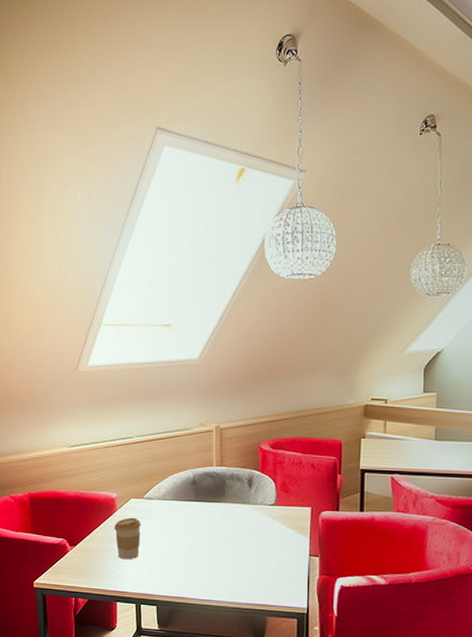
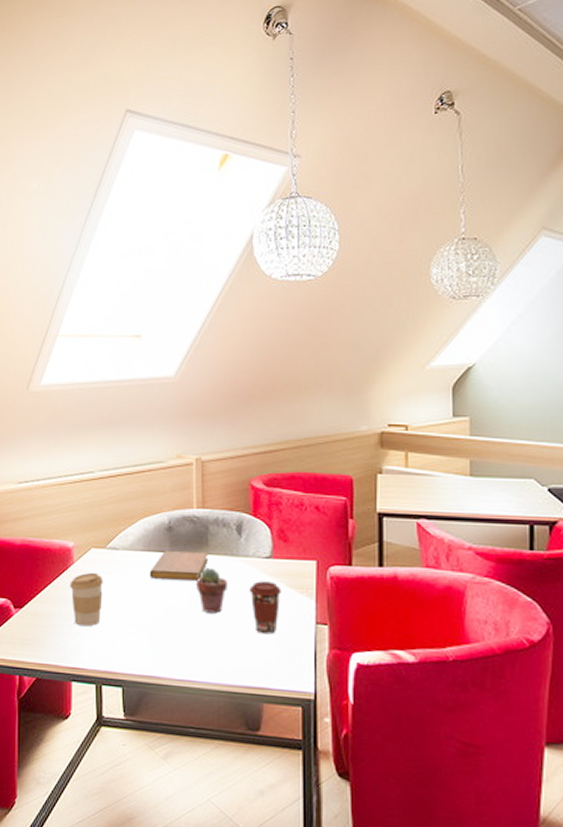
notebook: none [178,500,225,523] -> present [149,551,209,581]
potted succulent: none [215,513,240,549] -> present [196,567,227,614]
coffee cup: none [257,523,283,565] -> present [249,581,281,635]

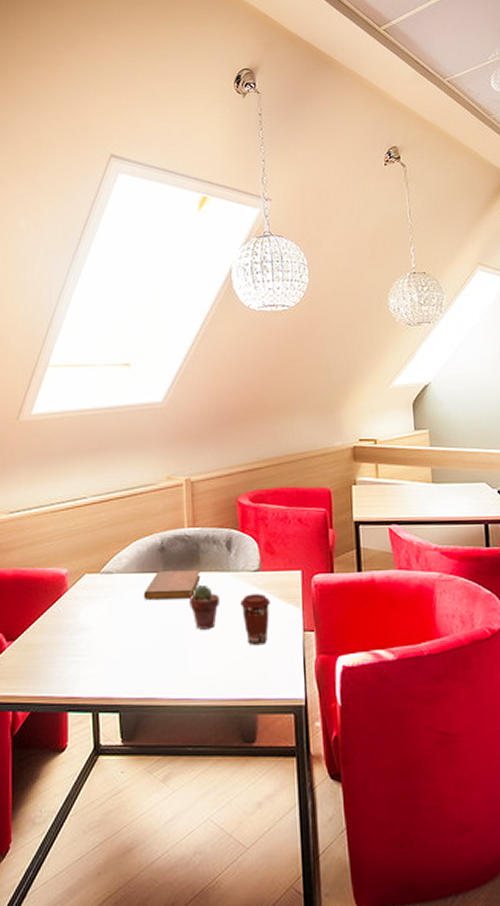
coffee cup: present [70,572,103,627] -> none [64,598,98,654]

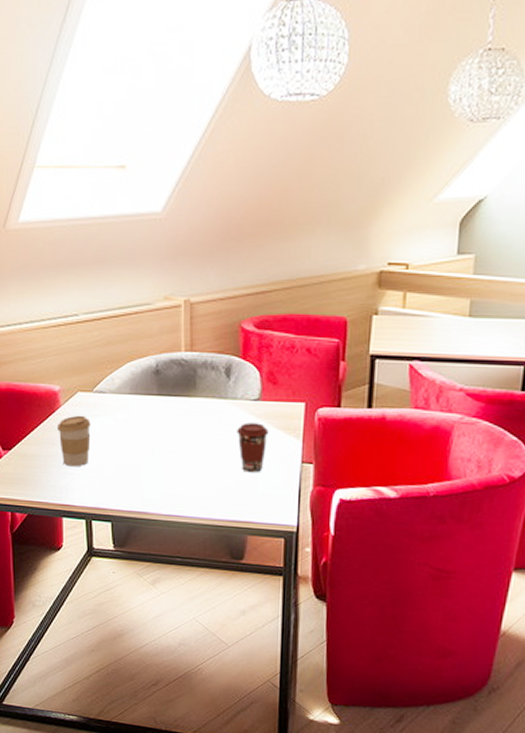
coffee cup: none [64,598,98,654] -> present [57,415,91,467]
notebook: present [143,570,201,599] -> none [137,394,197,423]
potted succulent: present [189,584,219,629] -> none [184,409,215,454]

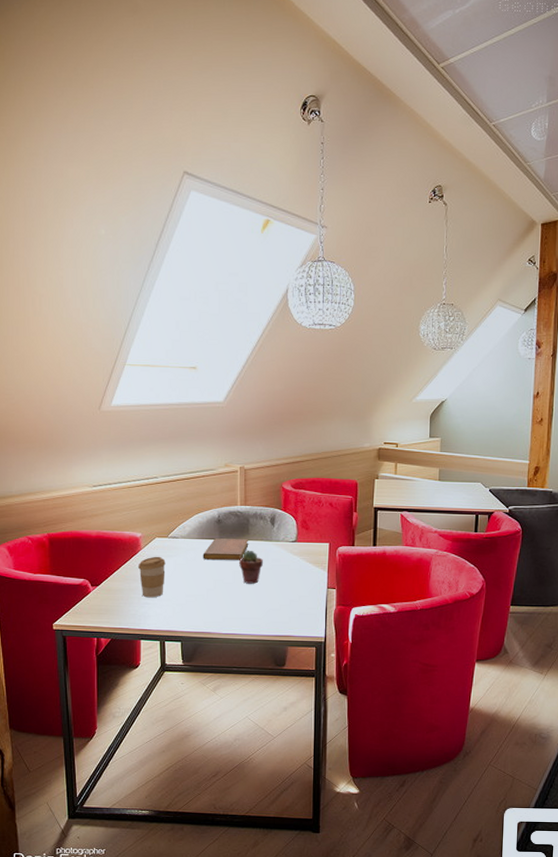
notebook: none [137,394,197,423] -> present [202,538,249,560]
potted succulent: none [184,409,215,454] -> present [239,550,263,584]
coffee cup: present [237,422,269,473] -> none [279,559,303,598]

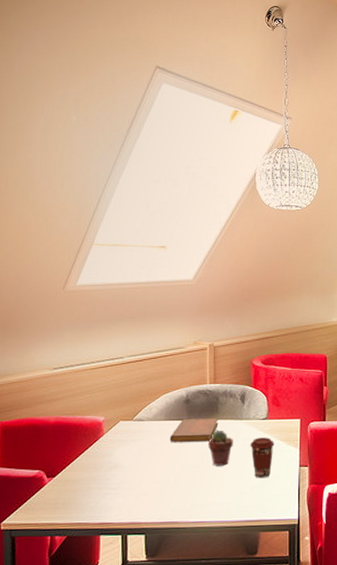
coffee cup: present [138,556,166,598] -> none [100,441,130,488]
coffee cup: none [279,559,303,598] -> present [250,437,274,478]

